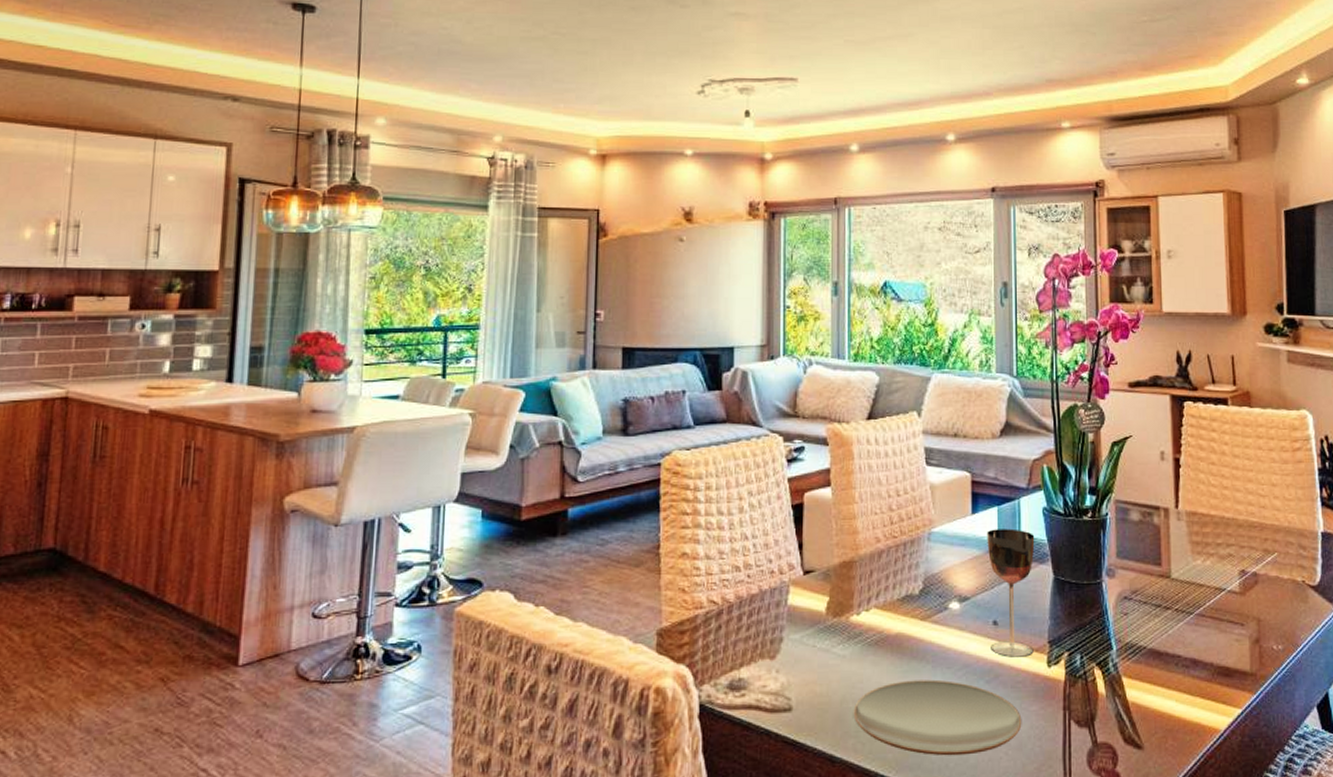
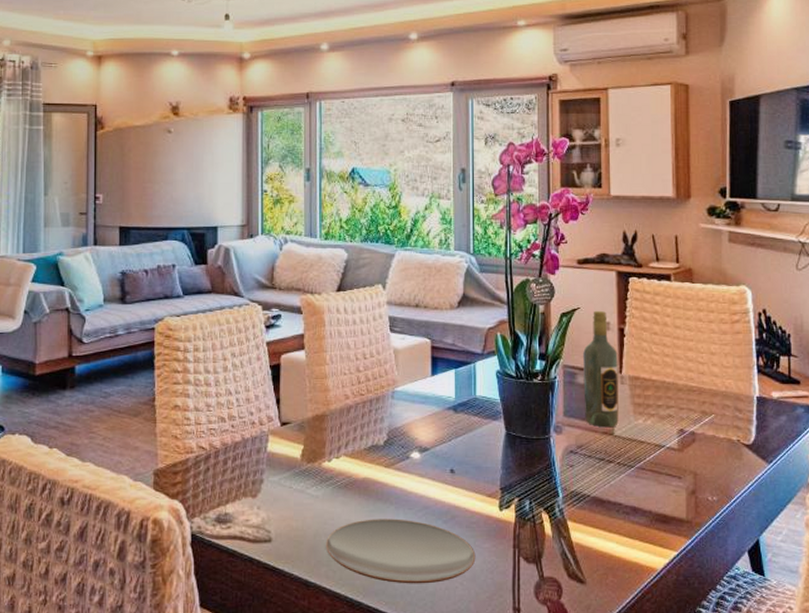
wineglass: present [987,528,1035,658] -> none [445,389,489,501]
wine bottle: none [1136,438,1176,570] -> present [583,310,619,428]

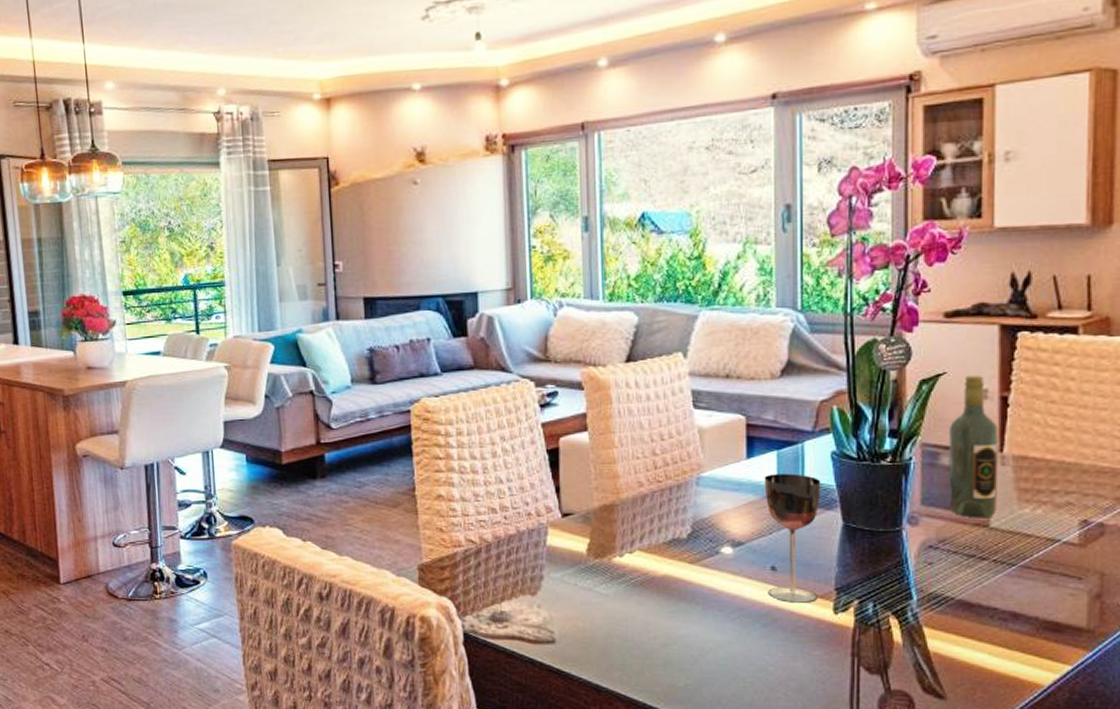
plate: present [325,519,476,584] -> none [618,620,803,693]
wineglass: none [445,389,489,501] -> present [764,473,821,603]

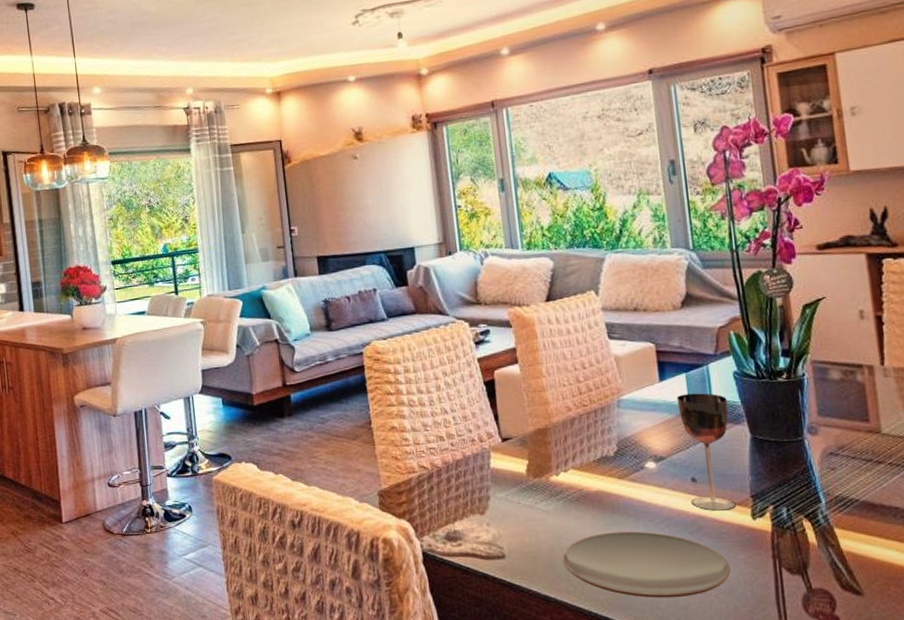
plate: none [618,620,803,693] -> present [562,531,731,598]
wine bottle: present [949,374,998,518] -> none [834,298,886,426]

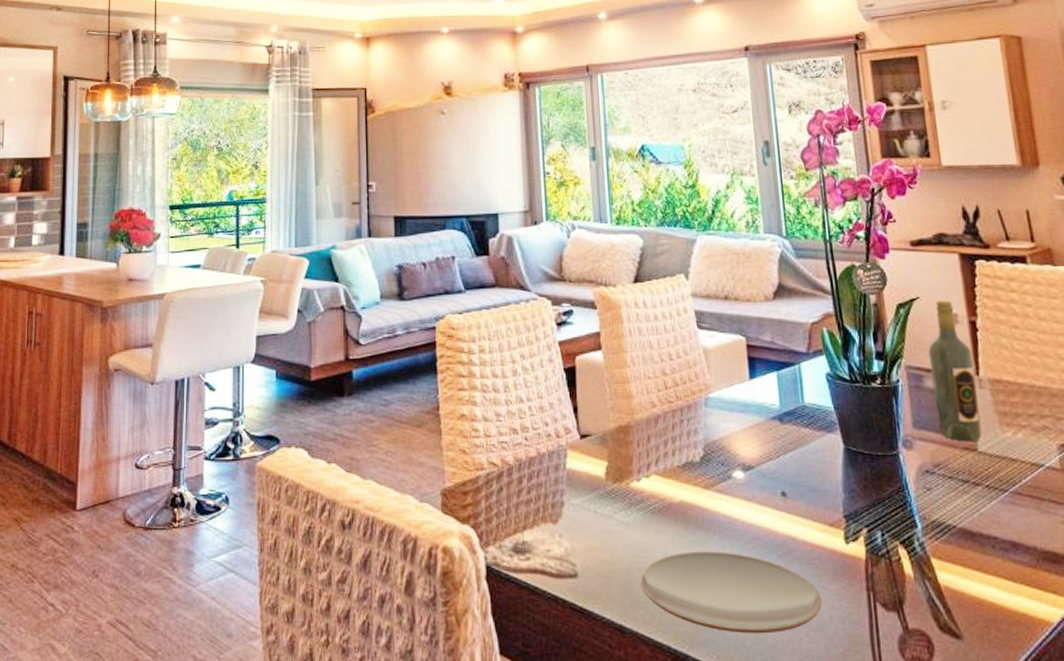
wineglass: present [676,393,736,511] -> none [767,395,828,532]
wine bottle: none [834,298,886,426] -> present [928,300,982,442]

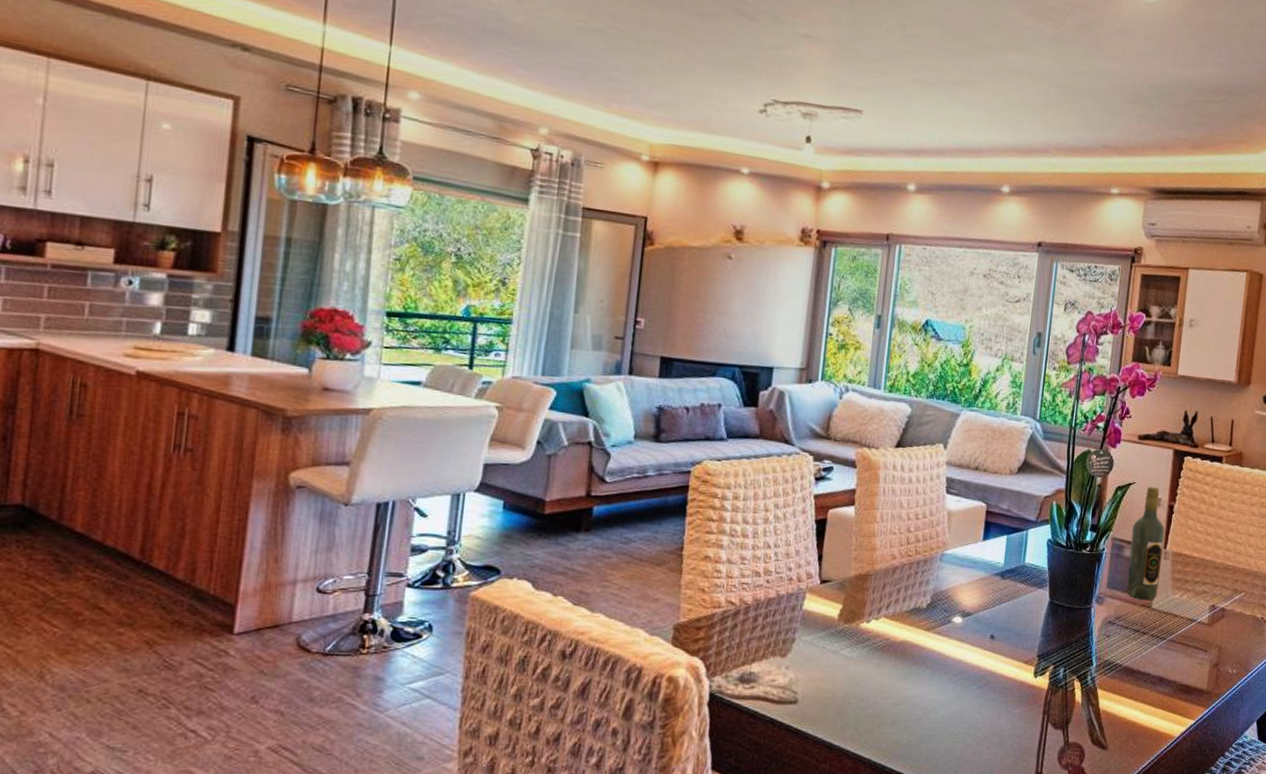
plate: present [640,551,822,634] -> none [854,682,1006,748]

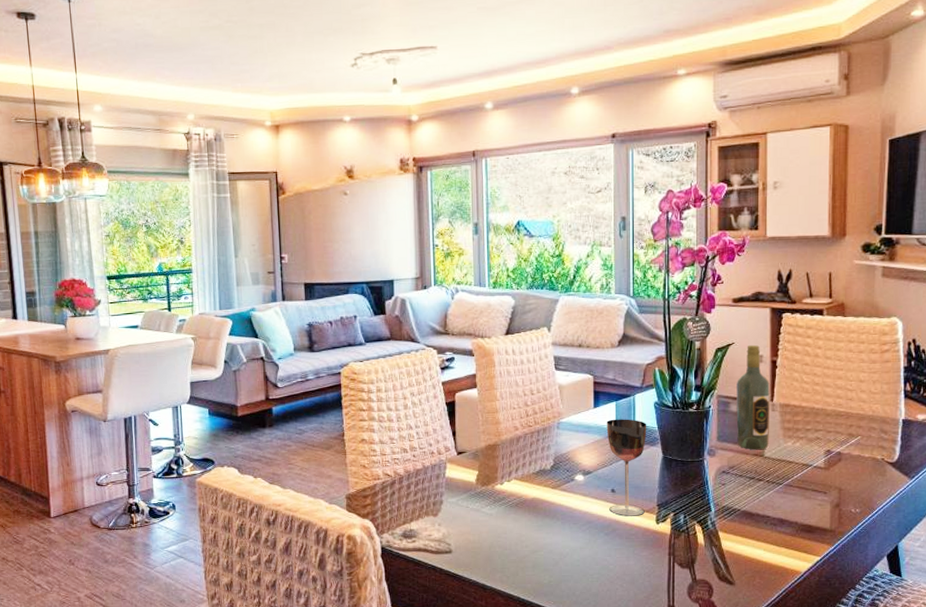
wineglass: none [985,555,1037,668] -> present [606,419,647,516]

